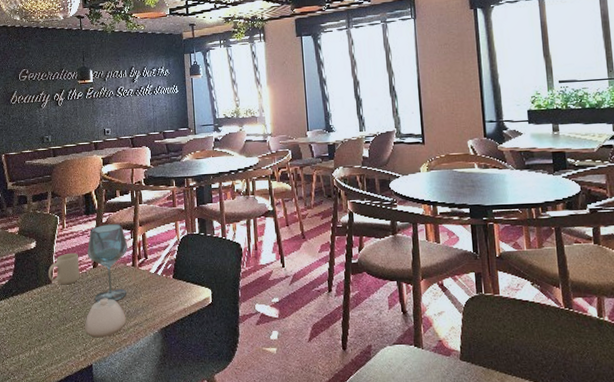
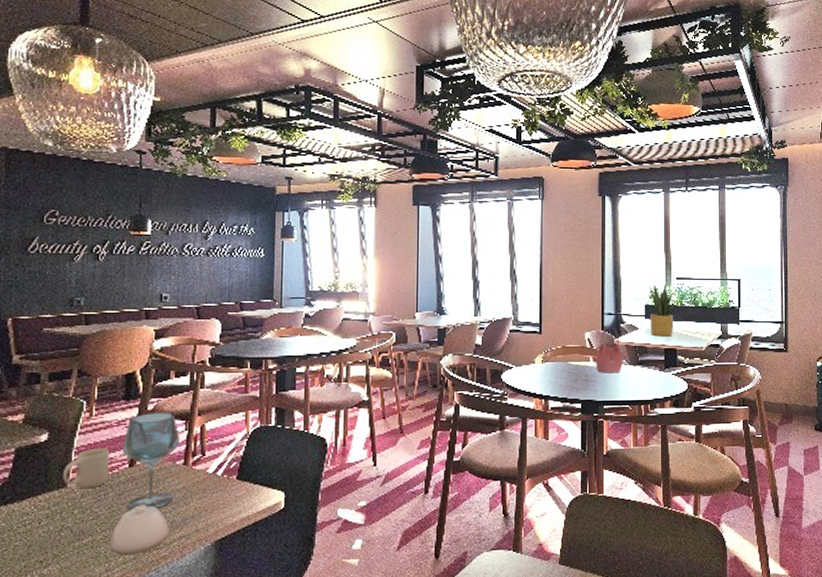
handbag: none [480,134,509,179] -> present [595,327,623,373]
planter: none [531,88,561,141] -> present [650,283,676,337]

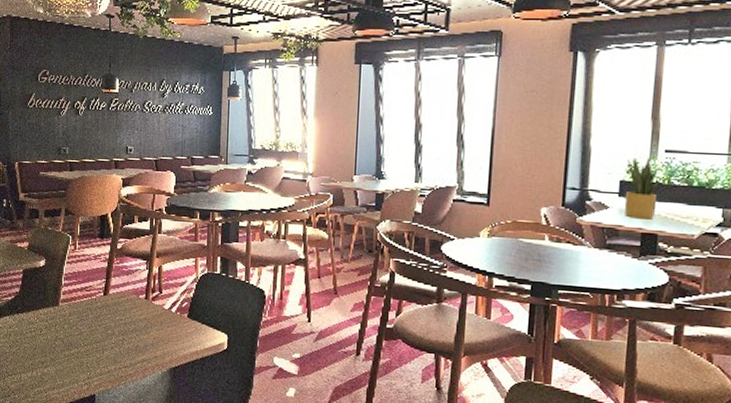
cup: present [62,447,110,489] -> none [55,276,90,310]
sugar bowl: present [108,504,170,556] -> none [89,328,135,369]
wine glass: present [121,412,180,511] -> none [98,251,142,333]
handbag: present [595,327,623,373] -> none [551,203,586,256]

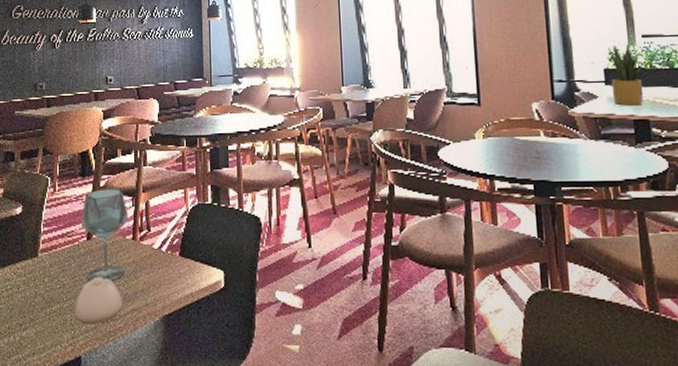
sugar bowl: none [89,328,135,369] -> present [73,276,123,325]
wine glass: none [98,251,142,333] -> present [80,189,129,282]

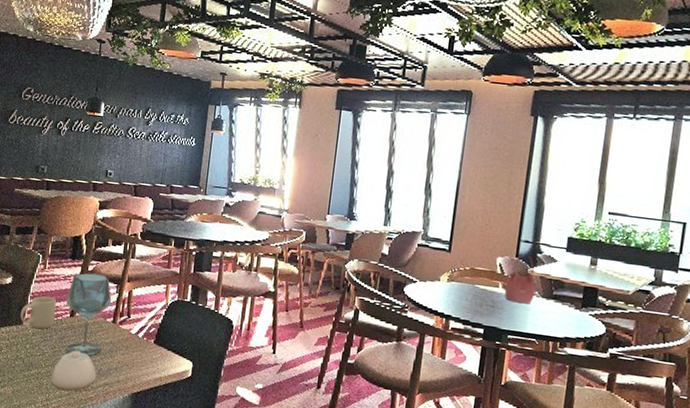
cup: none [34,221,72,259] -> present [20,295,57,330]
handbag: none [546,96,581,150] -> present [504,254,536,304]
planter: present [608,43,644,106] -> none [570,217,605,275]

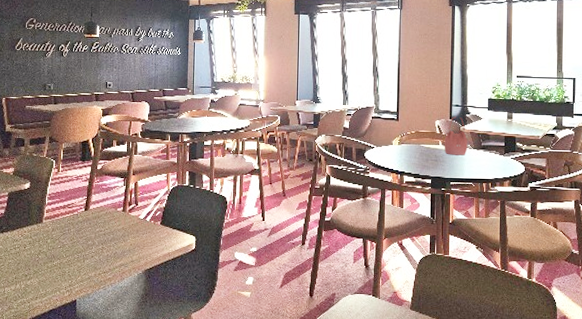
cup: present [20,295,57,330] -> none [39,195,72,225]
sugar bowl: present [49,350,97,392] -> none [71,239,113,276]
wine glass: present [65,273,112,356] -> none [79,171,120,243]

